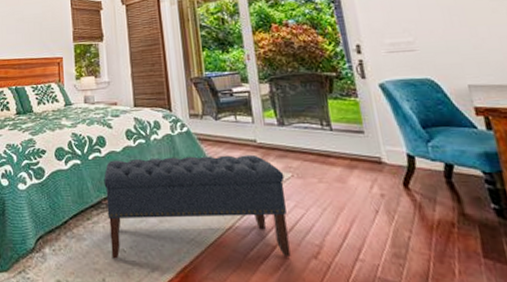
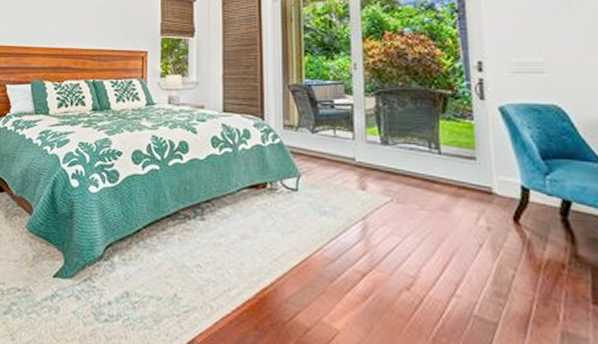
bench: present [104,154,291,259] -> none [183,168,383,286]

